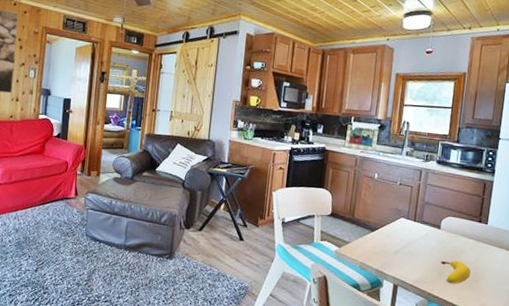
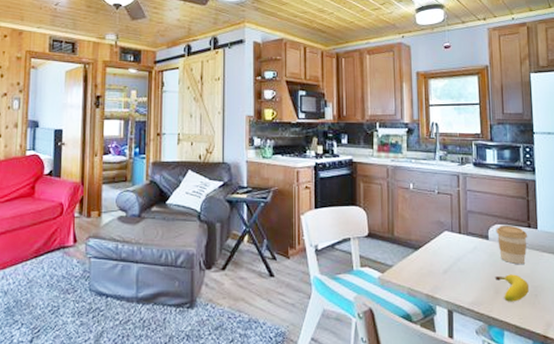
coffee cup: none [448,217,478,254] -> present [496,225,528,265]

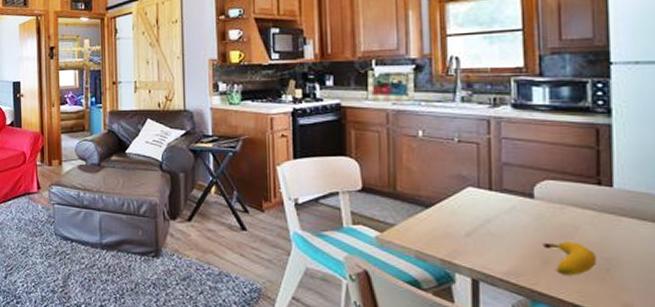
coffee cup: present [496,225,528,265] -> none [545,181,597,231]

